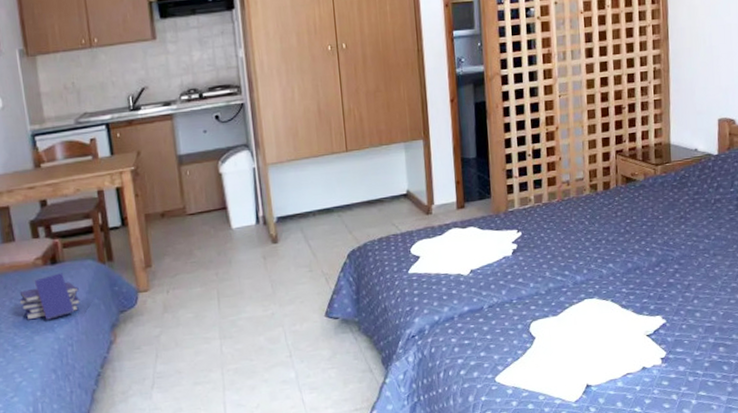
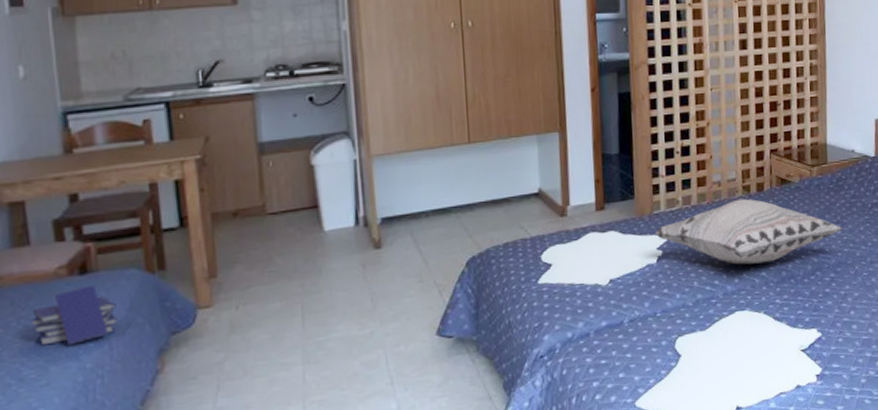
decorative pillow: none [510,196,687,257] -> present [655,198,844,265]

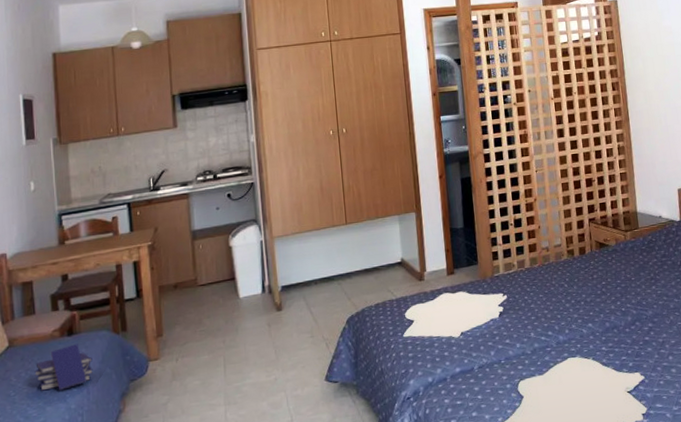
decorative pillow: present [655,198,844,265] -> none [496,261,657,318]

